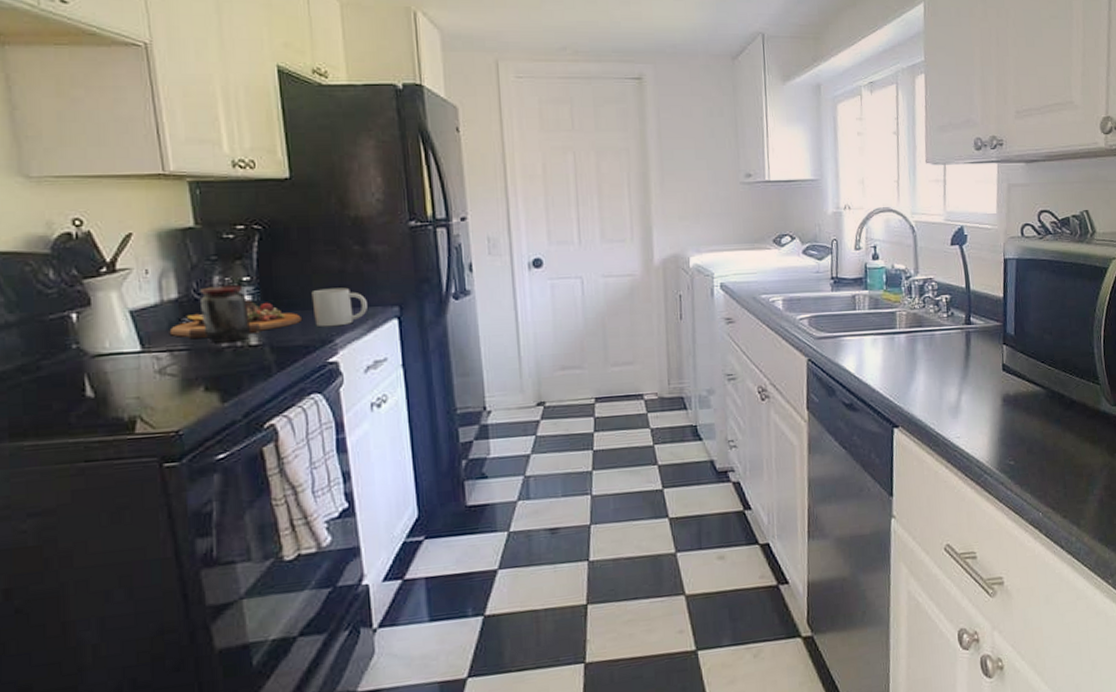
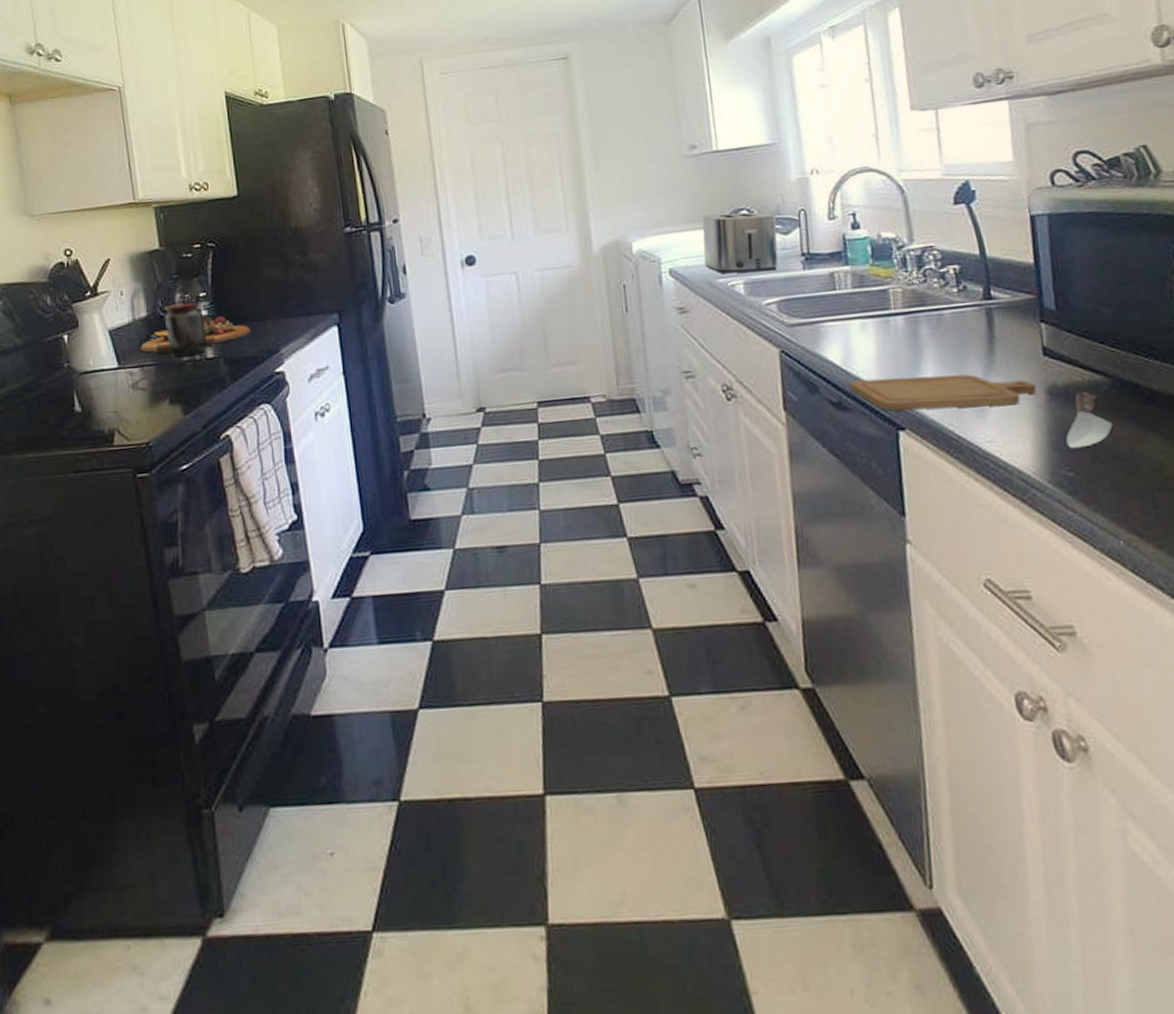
mug: present [311,287,367,328] -> none [259,297,309,338]
toaster: none [750,237,814,291] -> present [702,212,778,274]
chopping board: none [859,383,995,412] -> present [849,374,1037,411]
kitchen knife: none [1011,399,1044,443] -> present [1066,391,1113,448]

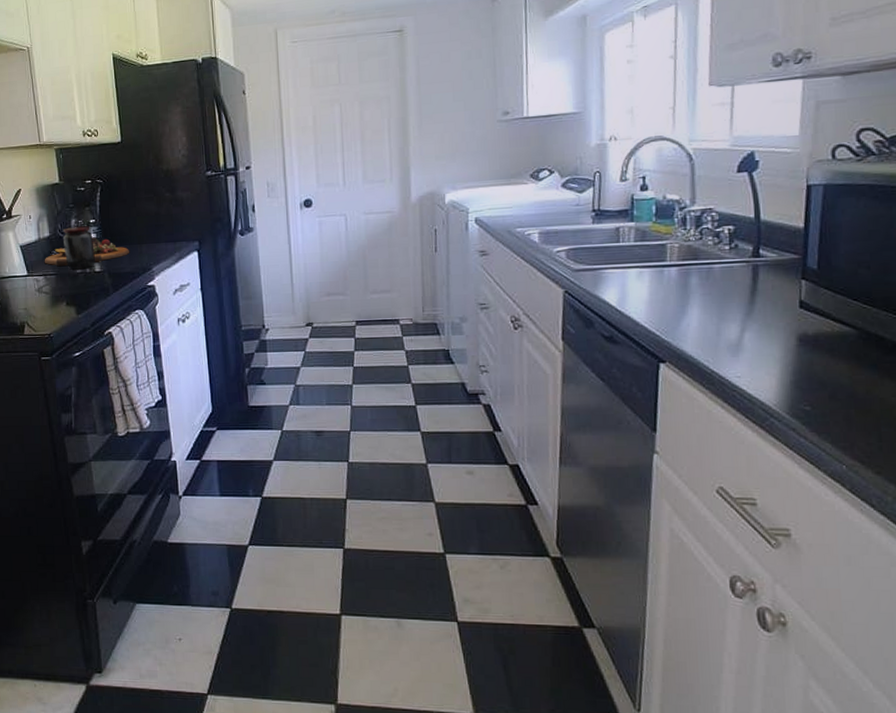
toaster: present [702,212,778,274] -> none [506,172,574,225]
chopping board: present [849,374,1037,411] -> none [621,319,788,348]
kitchen knife: present [1066,391,1113,448] -> none [808,340,853,387]

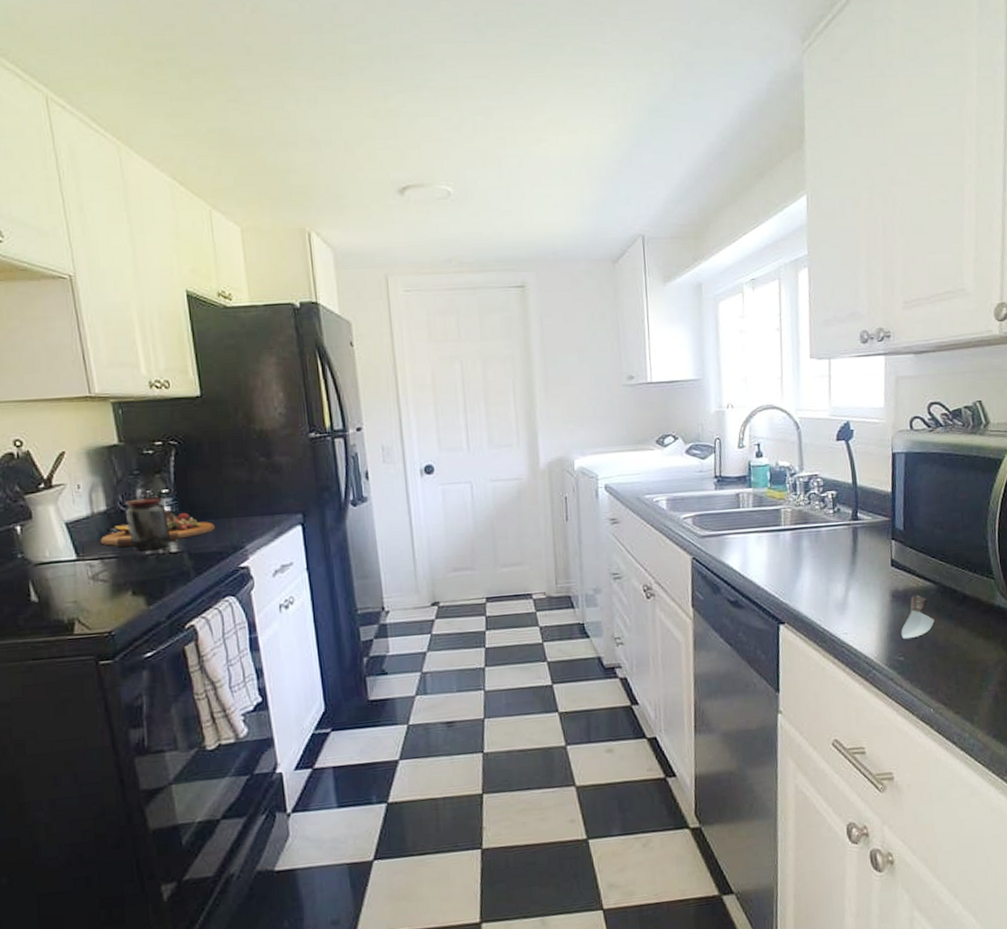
kitchen knife: none [808,340,853,387] -> present [901,595,935,639]

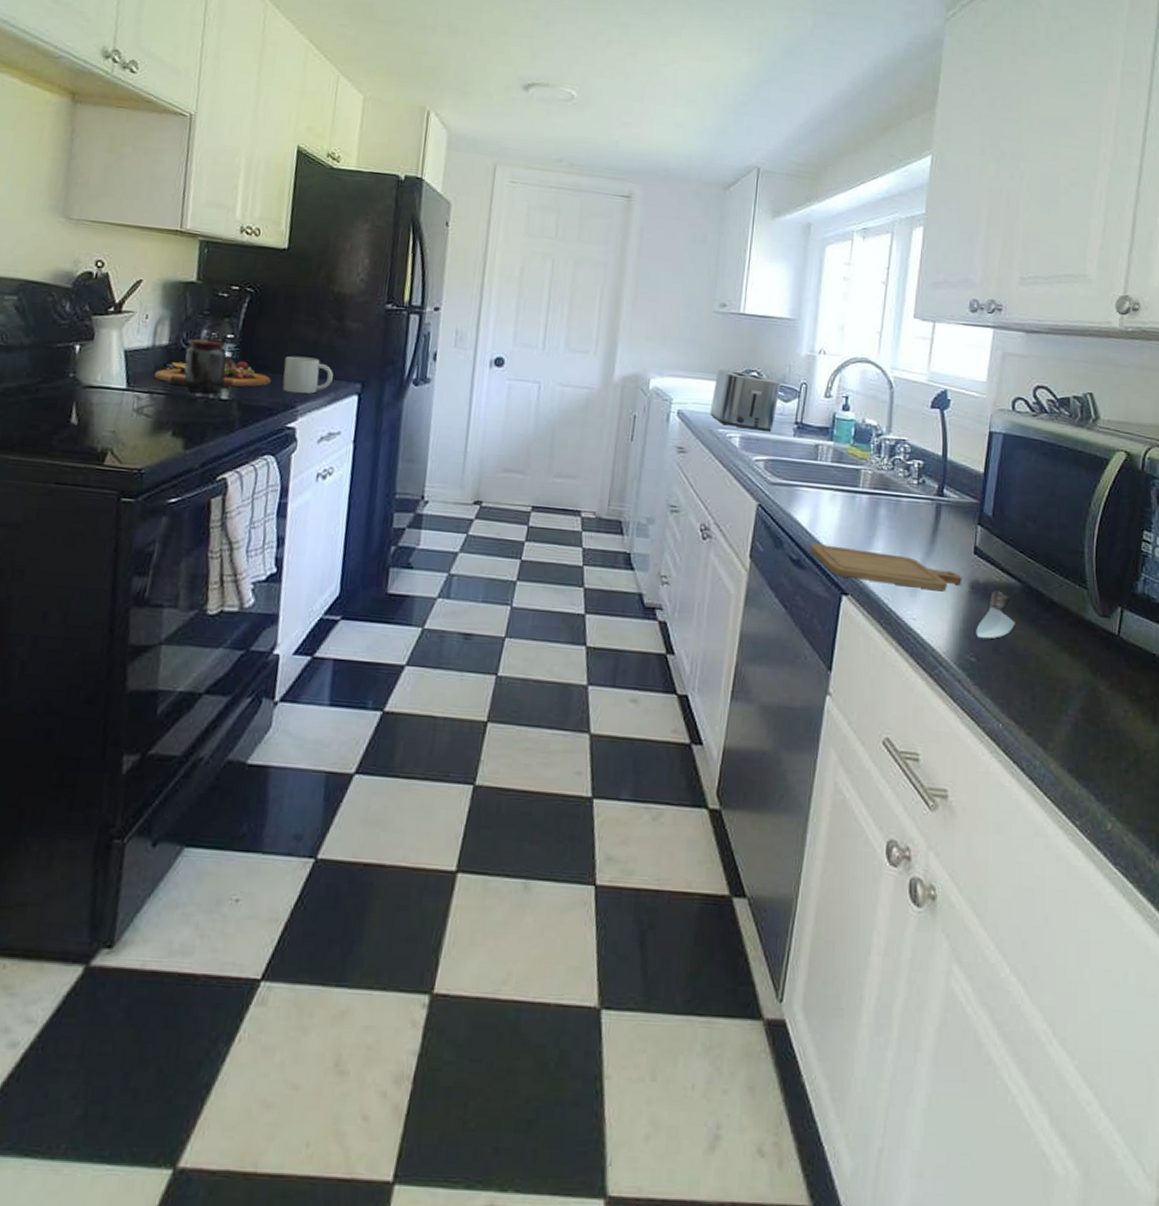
mug: none [223,497,274,535] -> present [282,355,333,394]
toaster: none [634,438,697,491] -> present [710,369,782,431]
chopping board: none [744,580,884,609] -> present [809,543,962,592]

